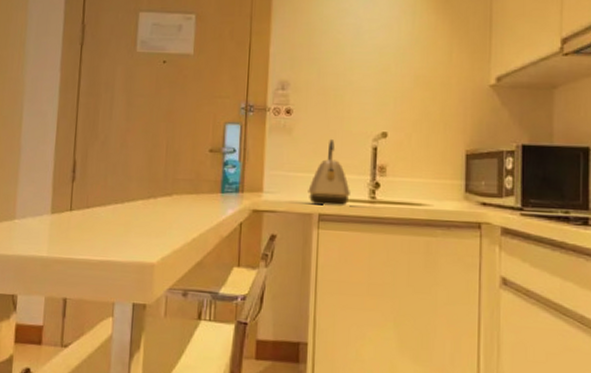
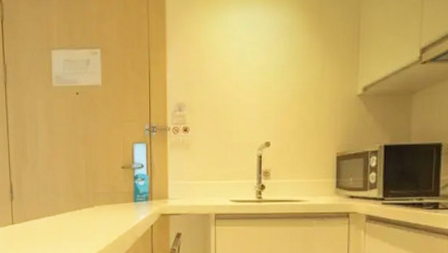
kettle: present [308,139,350,207] -> none [205,151,240,207]

